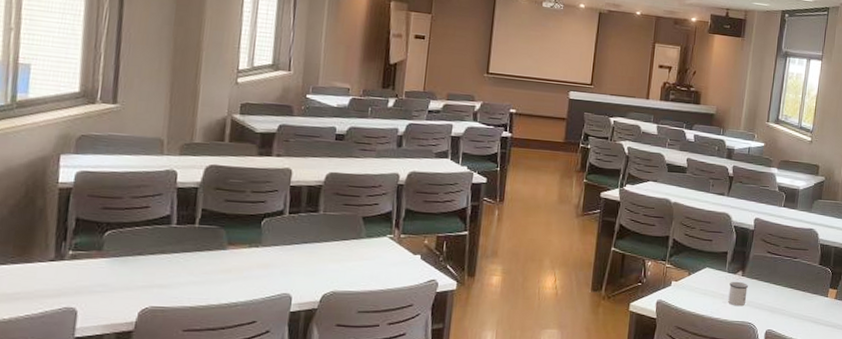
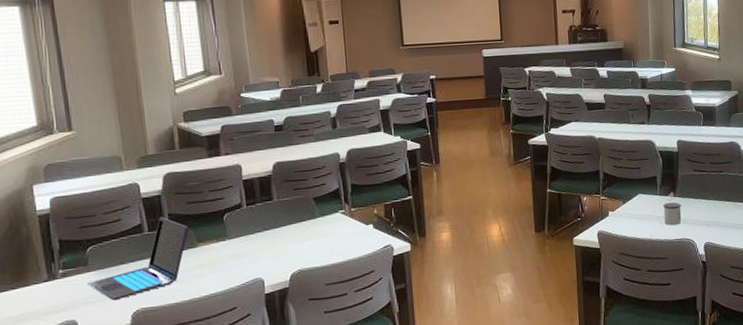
laptop: none [97,211,222,294] -> present [87,217,189,301]

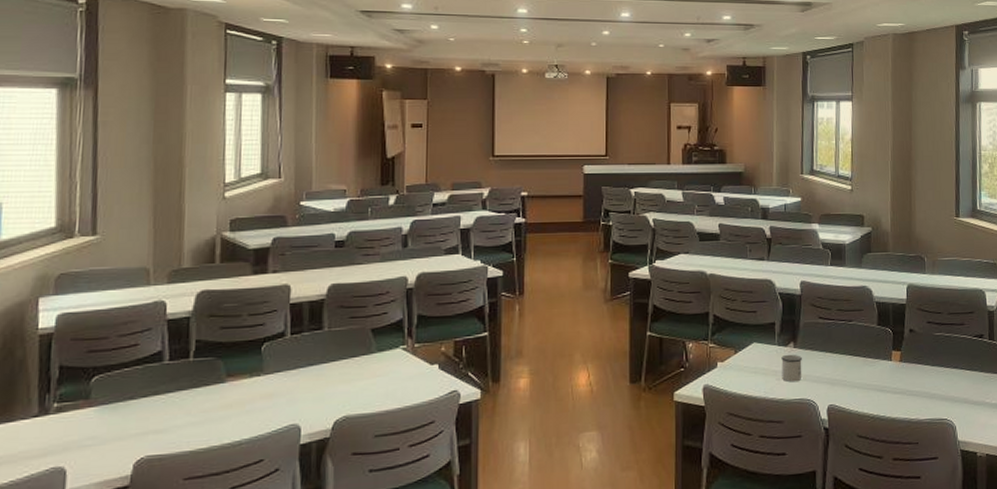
laptop: present [87,217,189,301] -> none [86,343,218,445]

